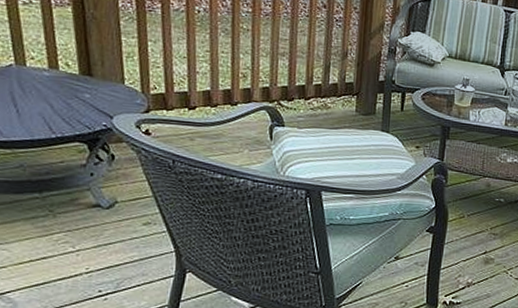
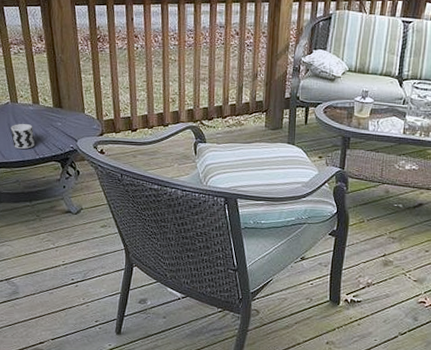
cup: none [13,92,50,125] -> present [10,123,35,149]

